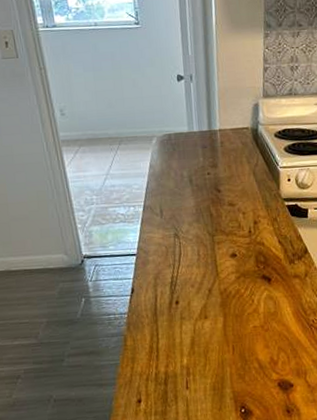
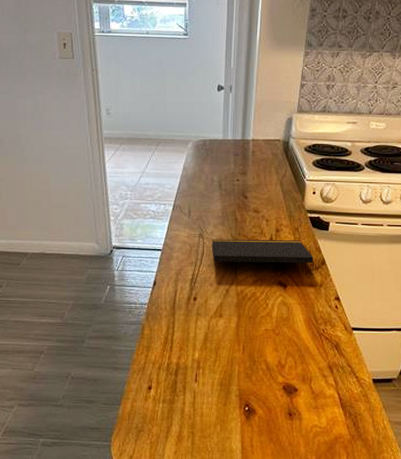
notepad: none [187,230,297,264] -> present [211,238,314,274]

